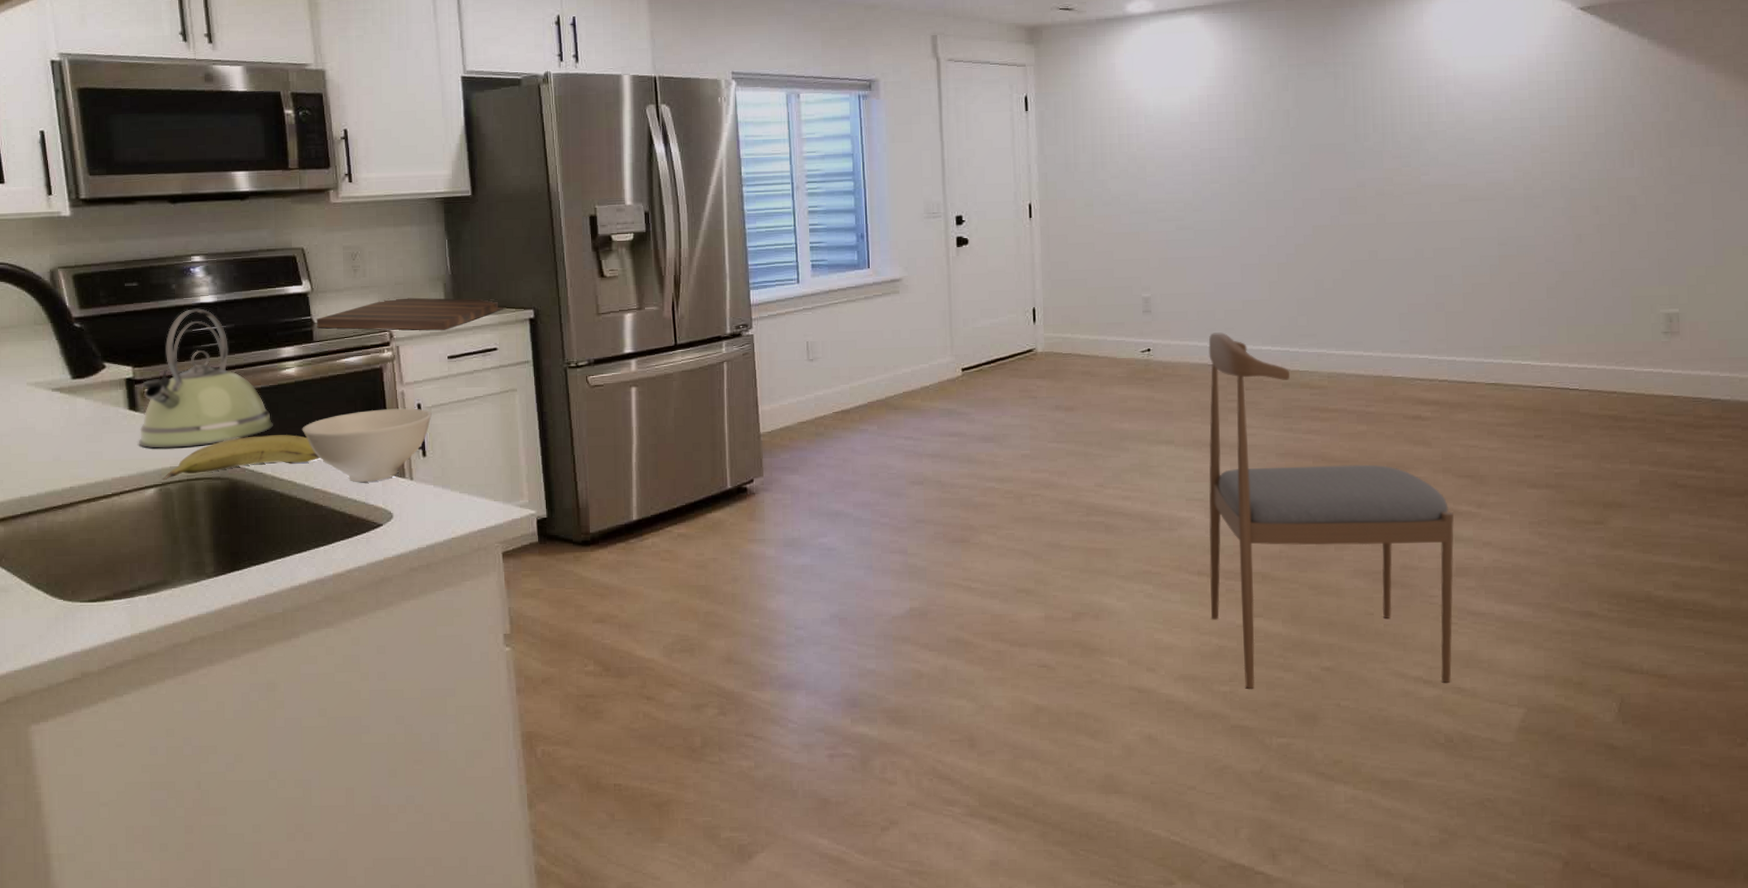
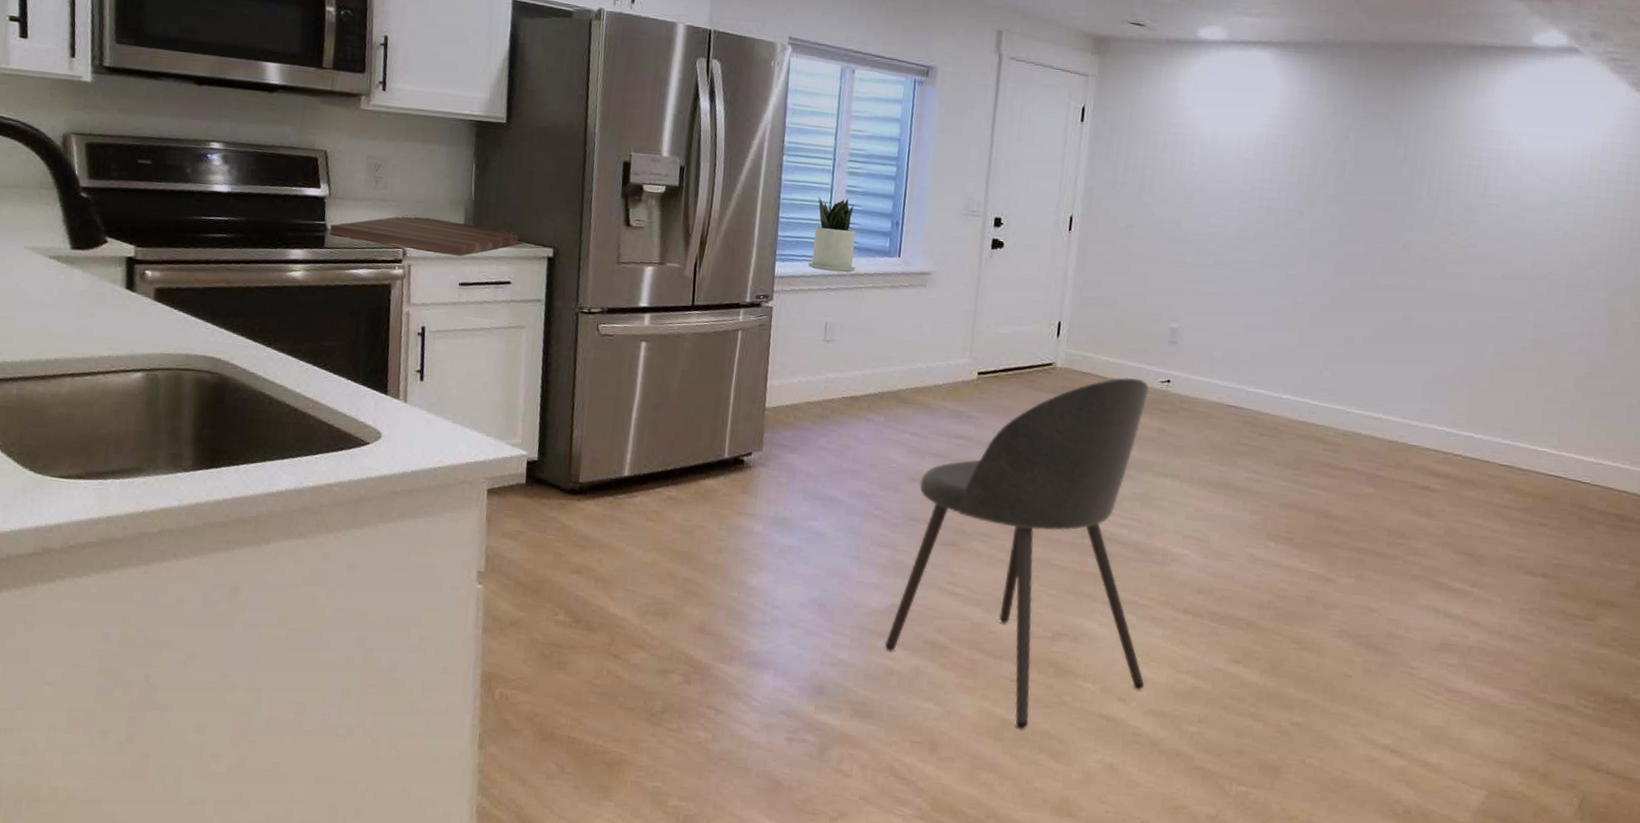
kettle: present [138,308,273,448] -> none [131,195,272,337]
fruit: present [163,435,320,481] -> none [151,334,315,369]
bowl: present [302,408,432,483] -> none [300,325,435,399]
planter: none [781,219,829,292] -> present [808,197,856,273]
dining chair: none [910,352,1171,712] -> present [885,377,1149,728]
dining chair: present [1208,332,1454,689] -> none [1189,373,1447,755]

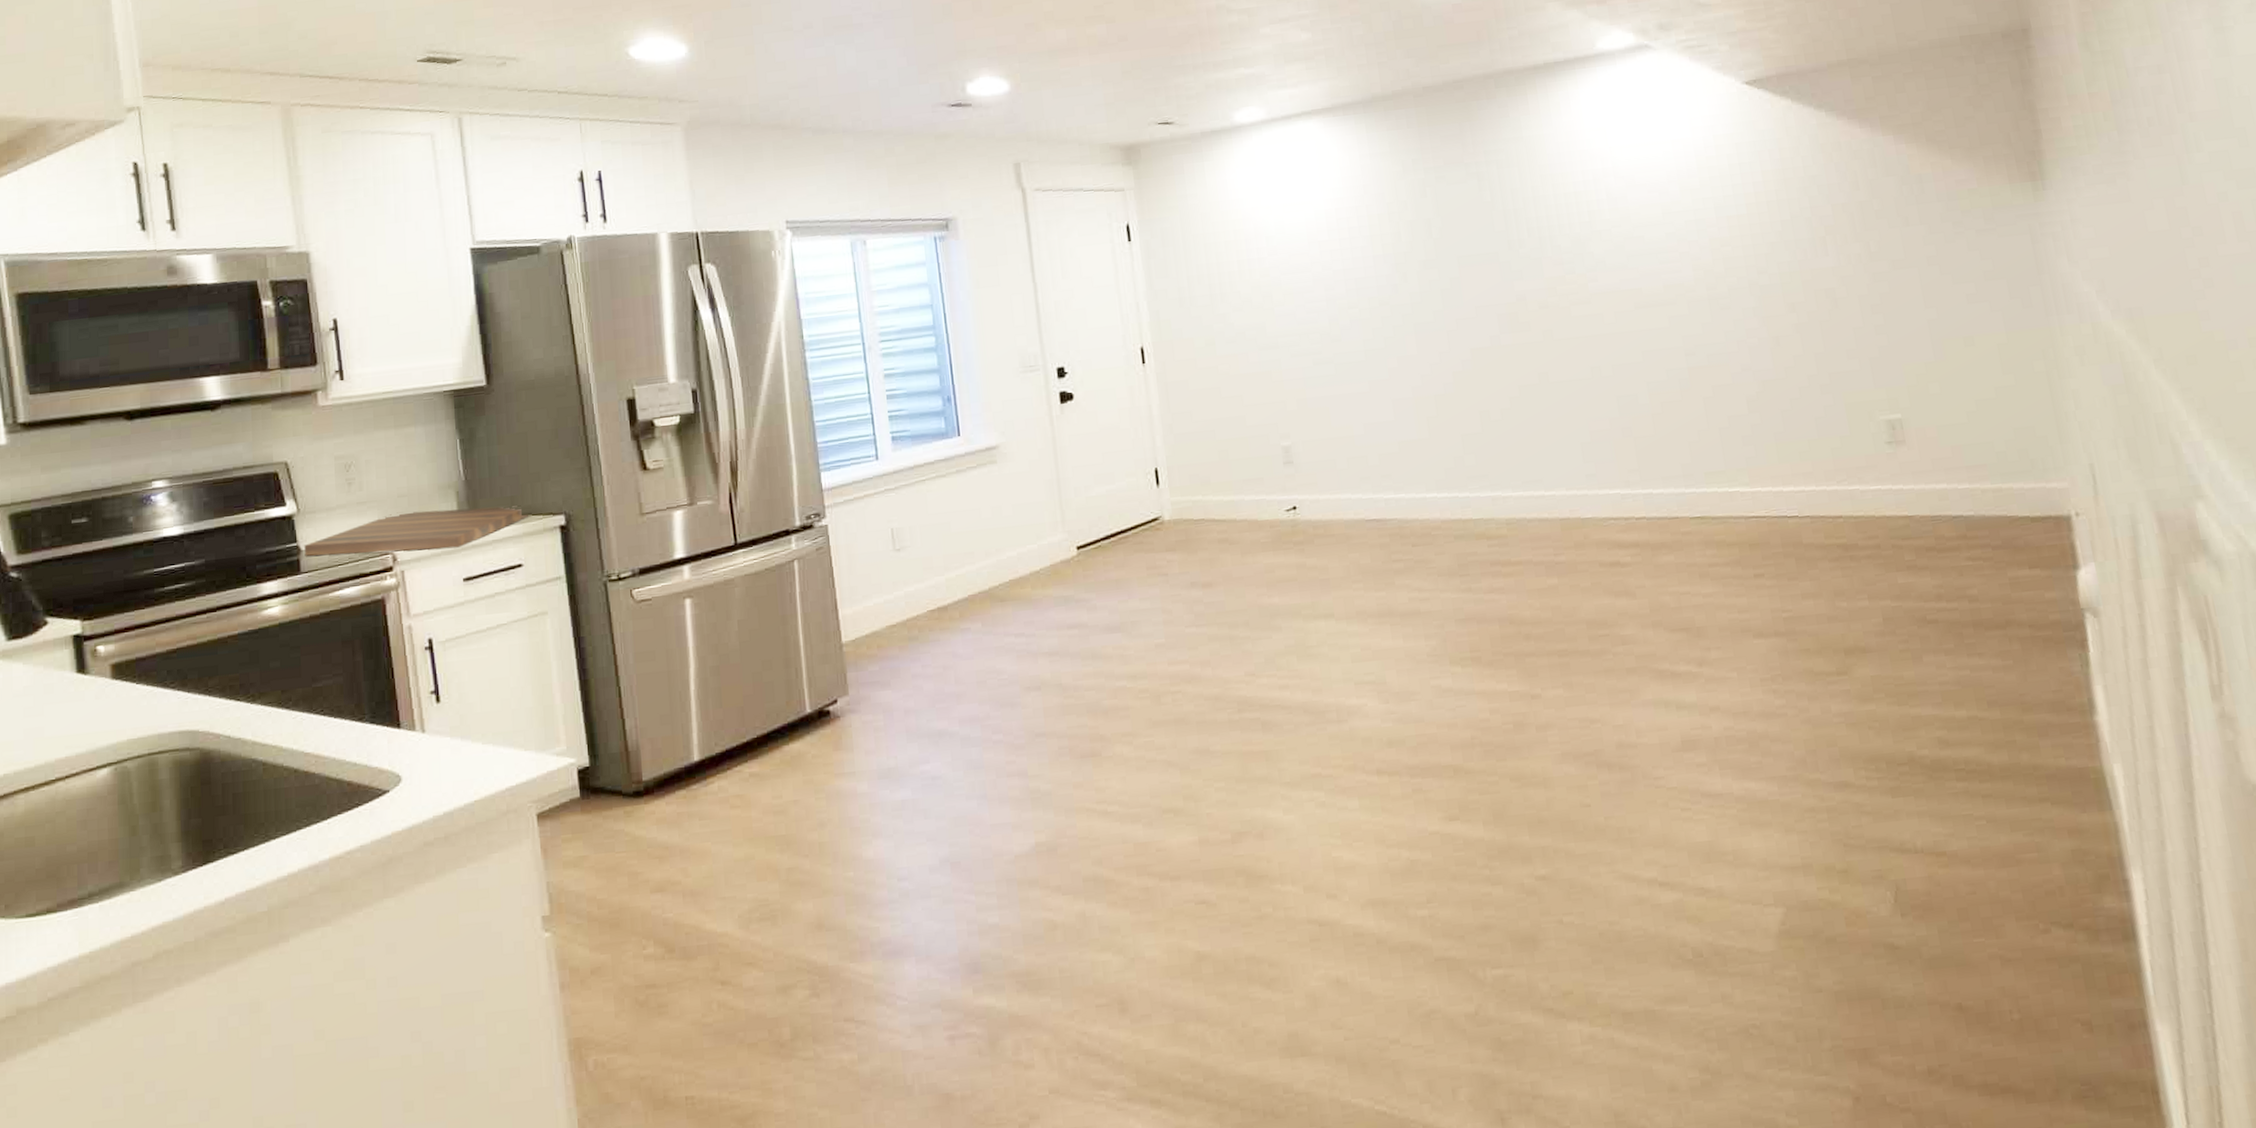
planter: present [808,197,856,273] -> none [854,384,913,471]
dining chair: present [885,377,1149,728] -> none [1038,513,1354,959]

